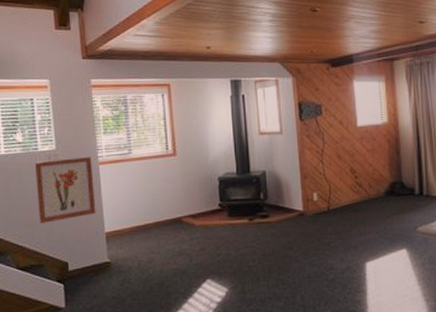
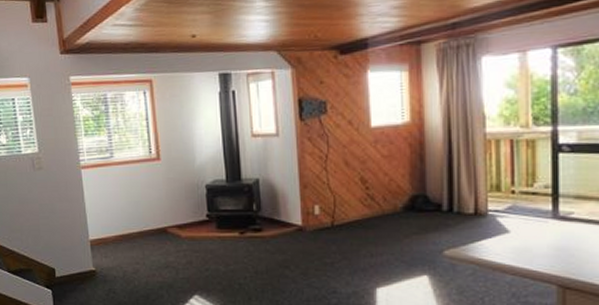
wall art: present [34,157,96,223] -> none [18,160,80,228]

